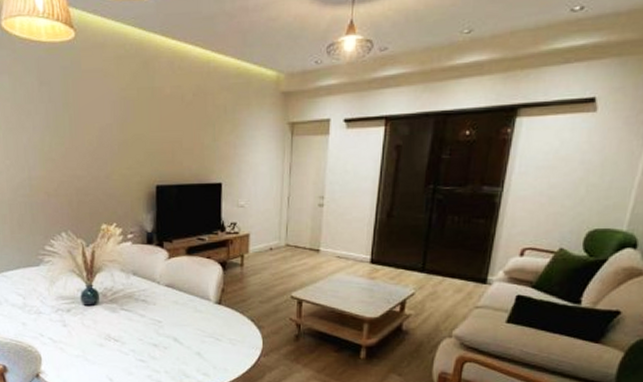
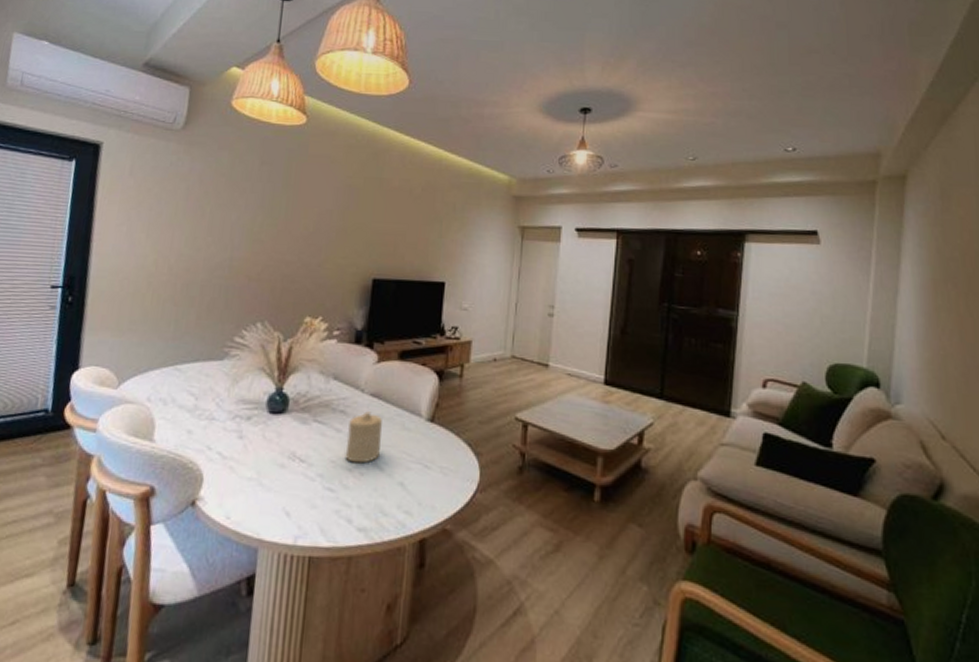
candle: none [149,299,179,340] -> present [344,411,382,464]

